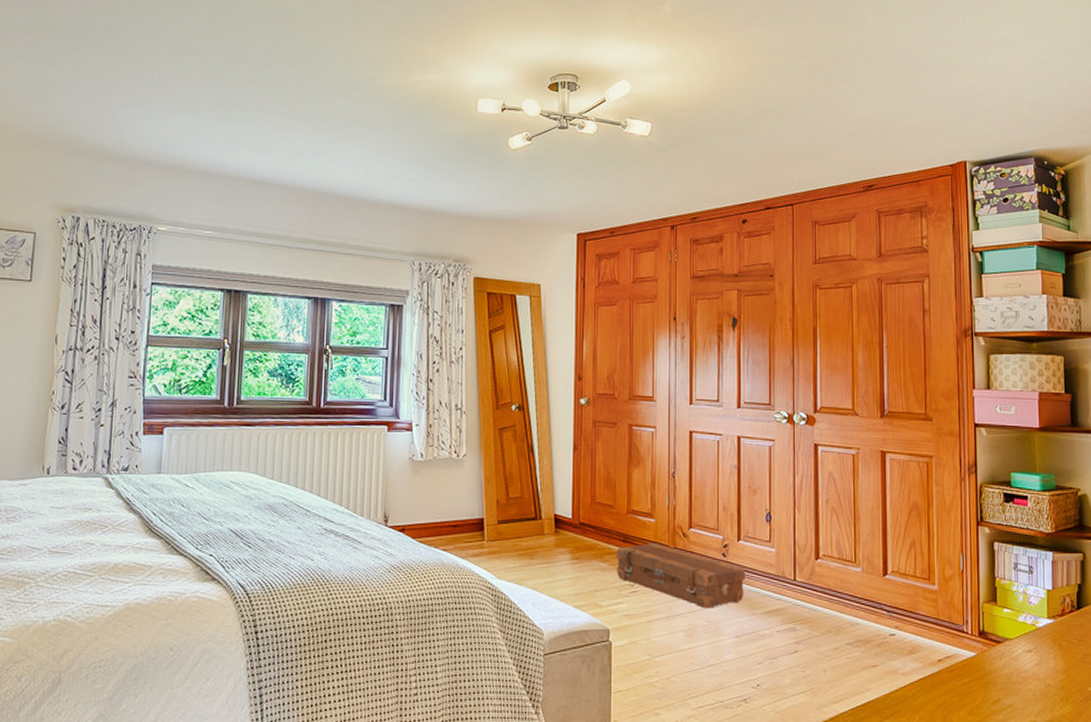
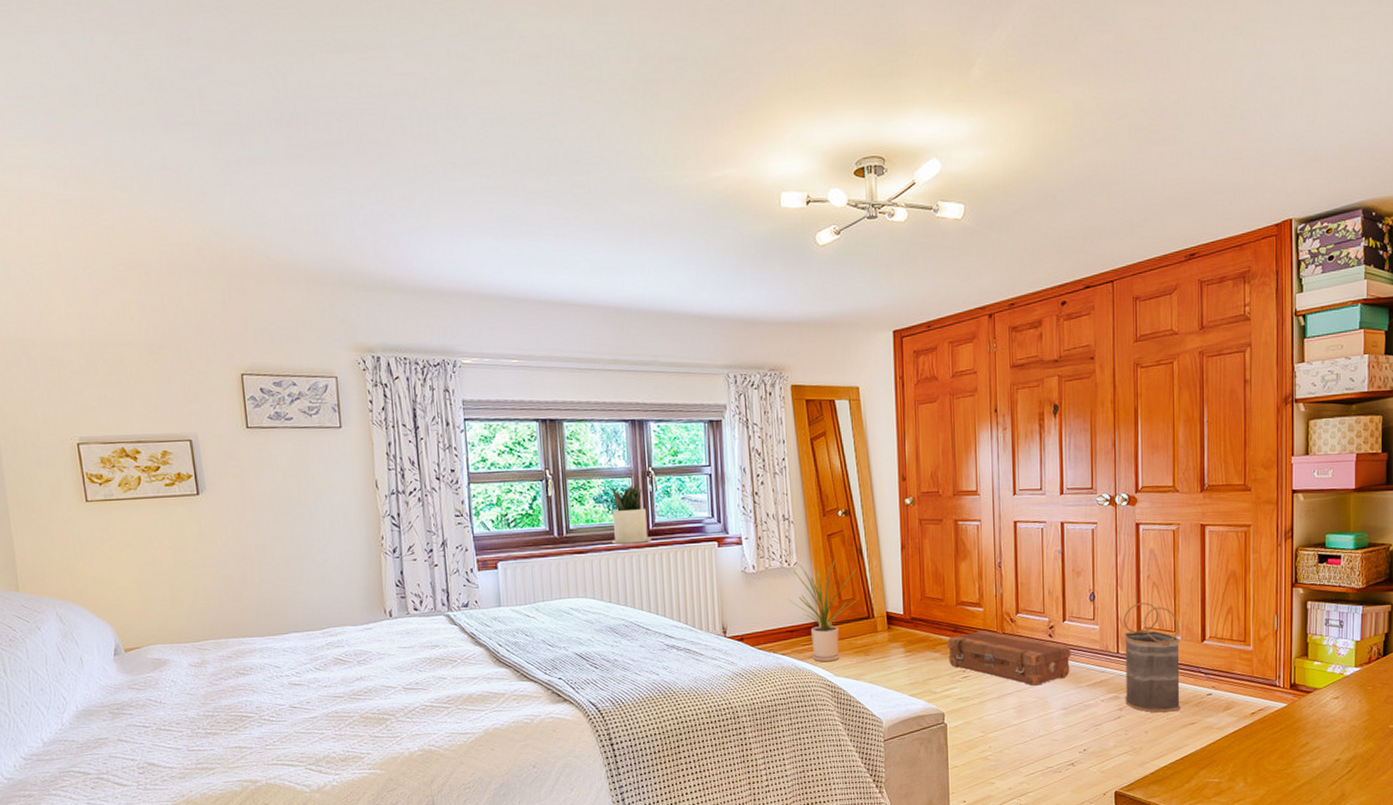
planter: none [281,360,321,422] -> present [611,484,651,546]
house plant: none [454,454,528,563] -> present [786,559,860,662]
basket: none [801,528,862,651] -> present [1124,602,1181,713]

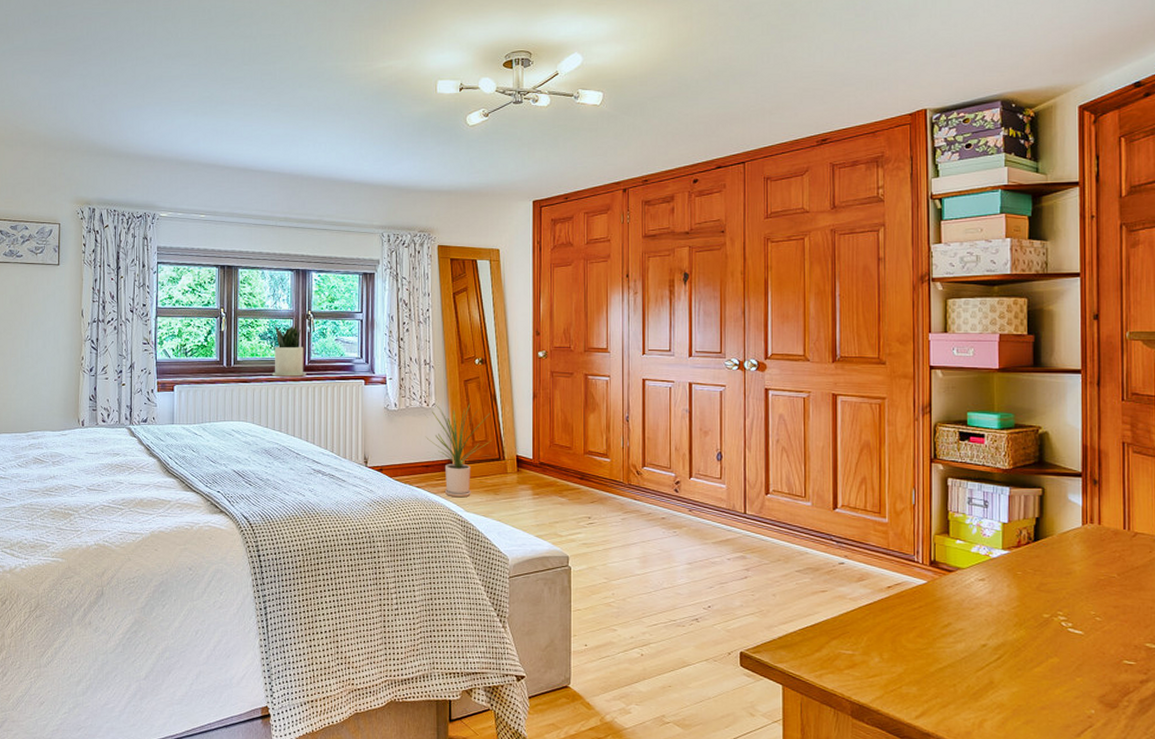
suitcase: present [947,630,1071,686] -> none [573,480,697,538]
basket: present [1124,602,1181,713] -> none [751,466,812,577]

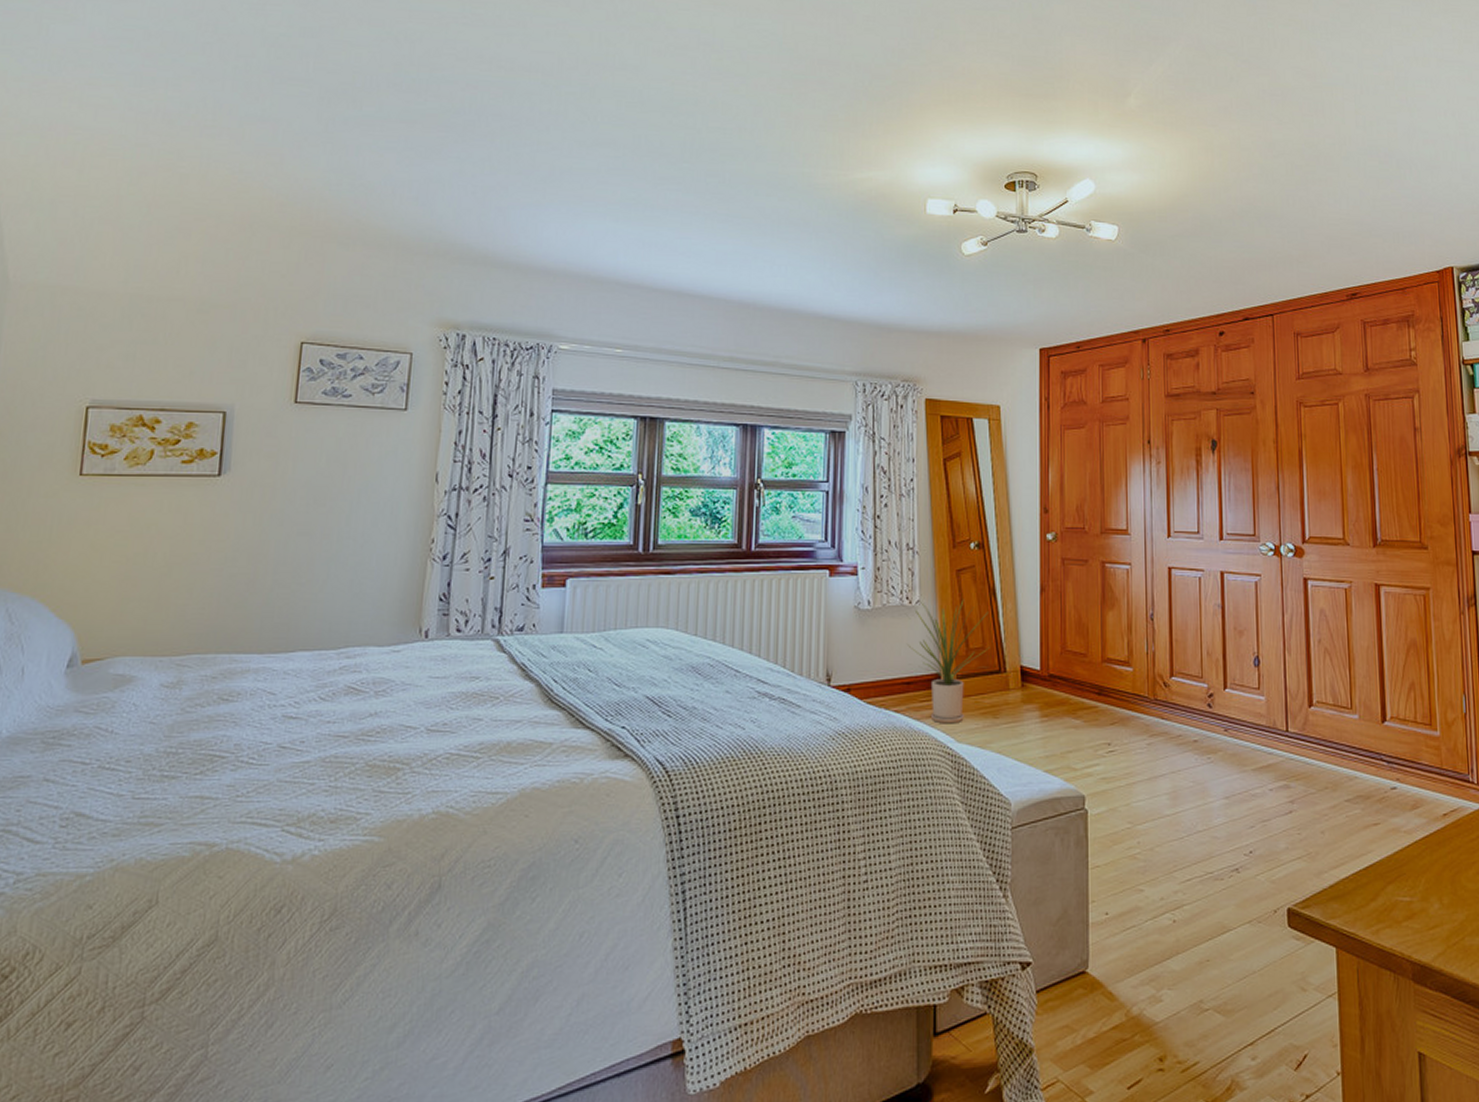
planter: present [272,325,306,378] -> none [705,497,752,567]

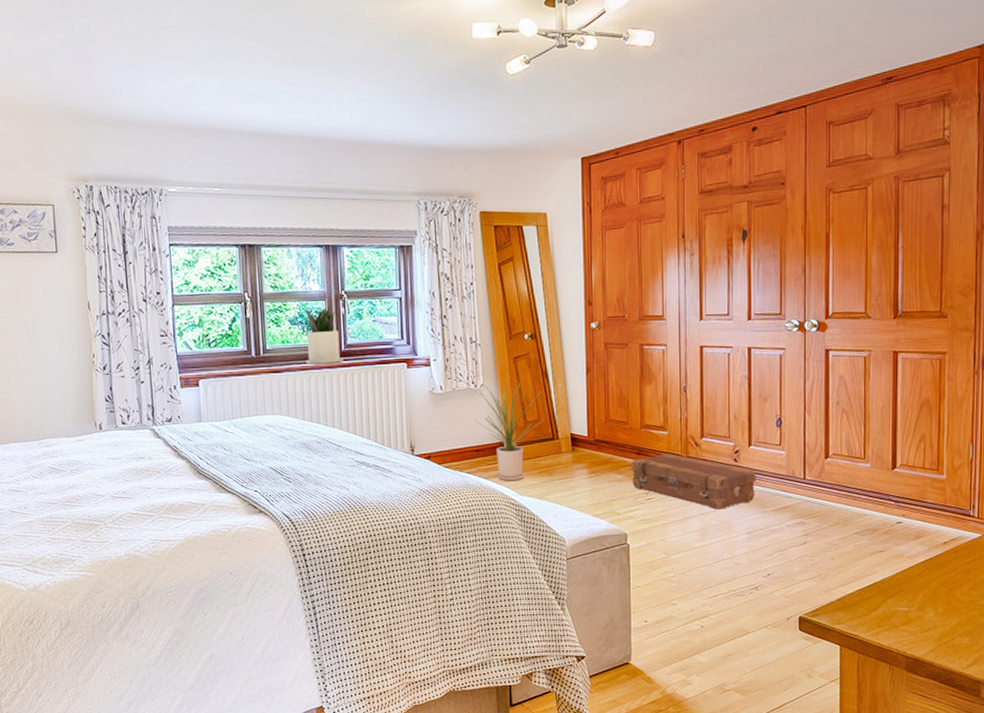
planter: none [705,497,752,567] -> present [305,307,343,366]
suitcase: none [1090,695,1234,767] -> present [631,453,756,509]

